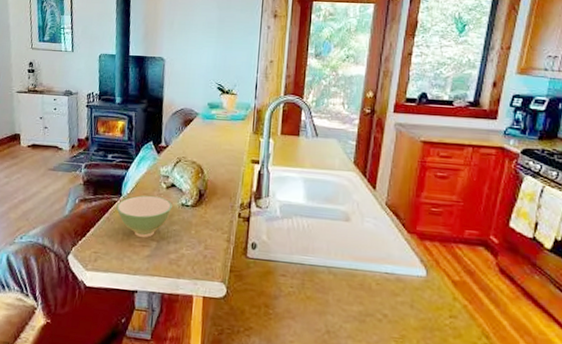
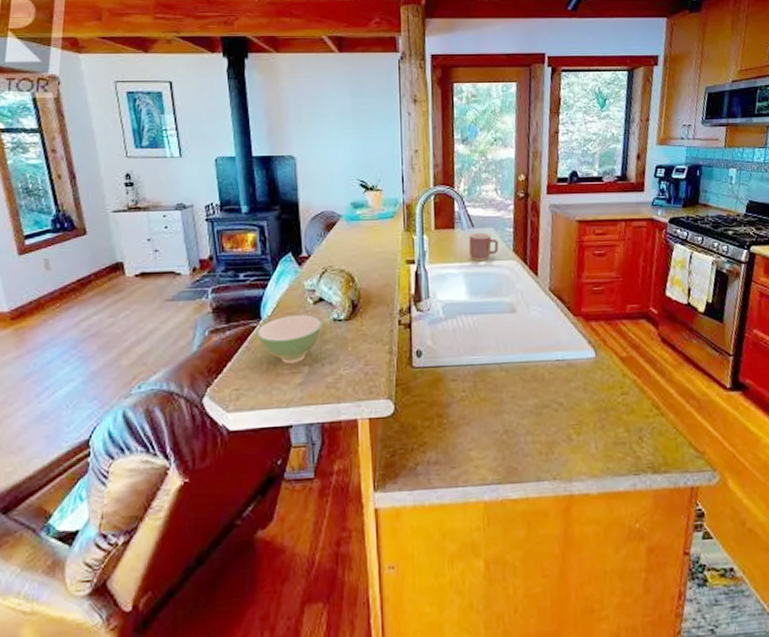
mug: none [311,141,340,168] -> present [469,232,499,260]

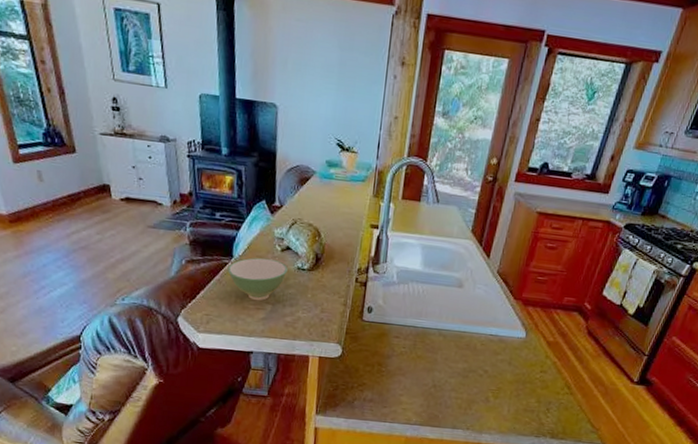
mug: present [469,232,499,260] -> none [430,208,459,236]

